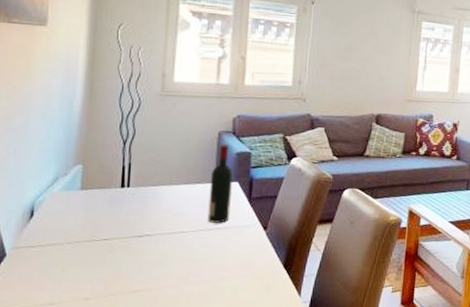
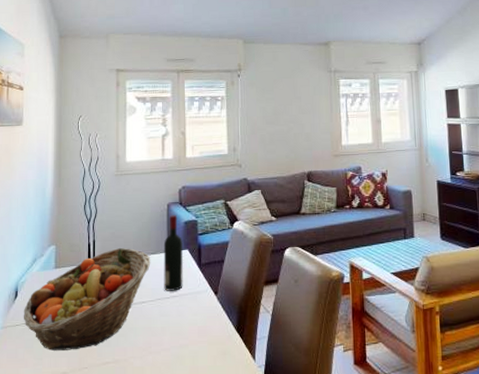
fruit basket: none [39,173,195,276] -> present [23,247,151,351]

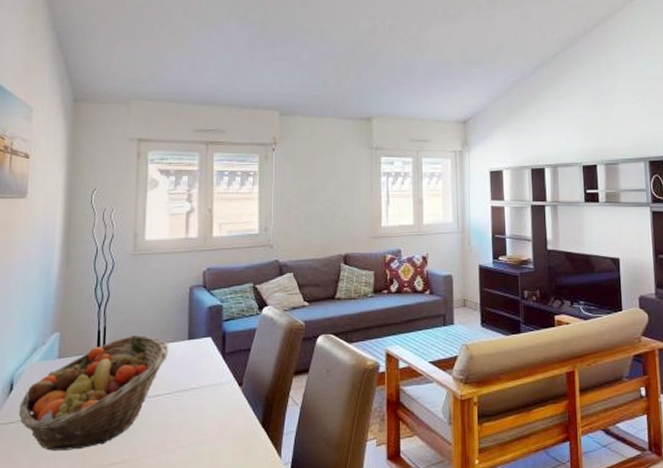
wine bottle: present [163,215,183,291] -> none [182,299,205,383]

